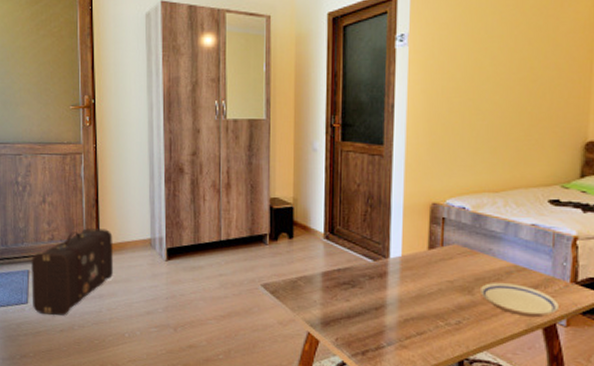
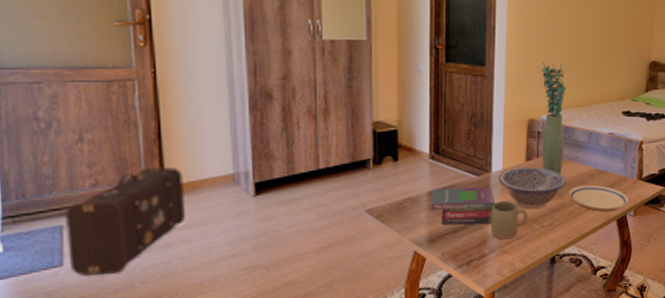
books: none [324,269,394,314] -> present [430,187,496,225]
mug: none [388,289,430,334] -> present [490,200,527,240]
decorative bowl: none [397,254,478,304] -> present [498,166,567,210]
vase: none [446,140,477,268] -> present [541,61,566,175]

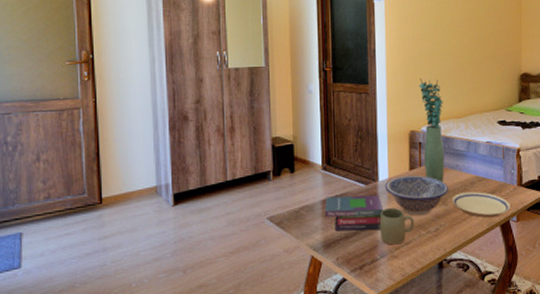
suitcase: present [65,167,185,276] -> none [24,181,117,277]

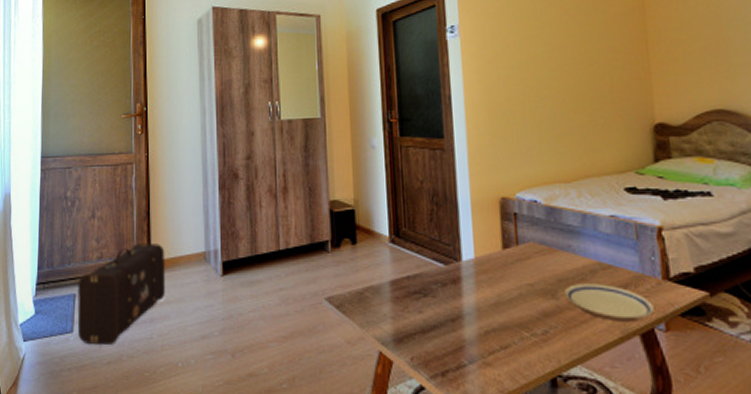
suitcase: none [24,181,117,277] -> present [77,244,165,344]
books: present [324,195,384,231] -> none [394,277,471,326]
mug: present [379,207,414,245] -> none [465,297,513,348]
decorative bowl: present [385,175,449,216] -> none [470,255,560,311]
vase: present [419,78,445,182] -> none [509,130,552,268]

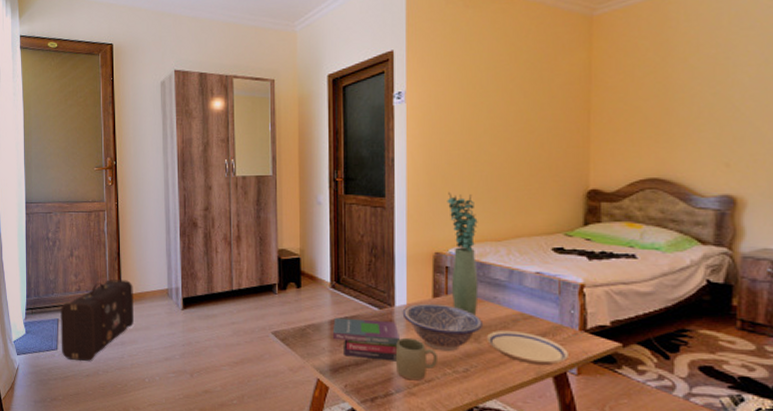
books: none [394,277,471,326] -> present [332,317,401,362]
mug: none [465,297,513,348] -> present [395,337,437,381]
decorative bowl: none [470,255,560,311] -> present [402,303,484,352]
vase: none [509,130,552,268] -> present [447,191,479,316]

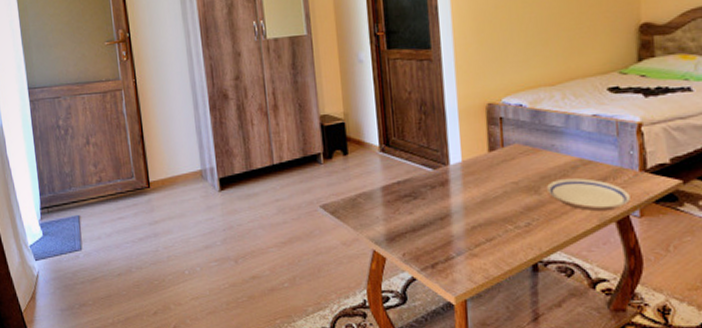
suitcase: present [60,279,134,361] -> none [80,165,166,259]
books: present [332,317,401,362] -> none [385,181,458,224]
mug: present [395,337,437,381] -> none [452,196,498,241]
decorative bowl: present [402,303,484,352] -> none [457,157,543,207]
vase: present [447,191,479,316] -> none [496,37,536,167]

